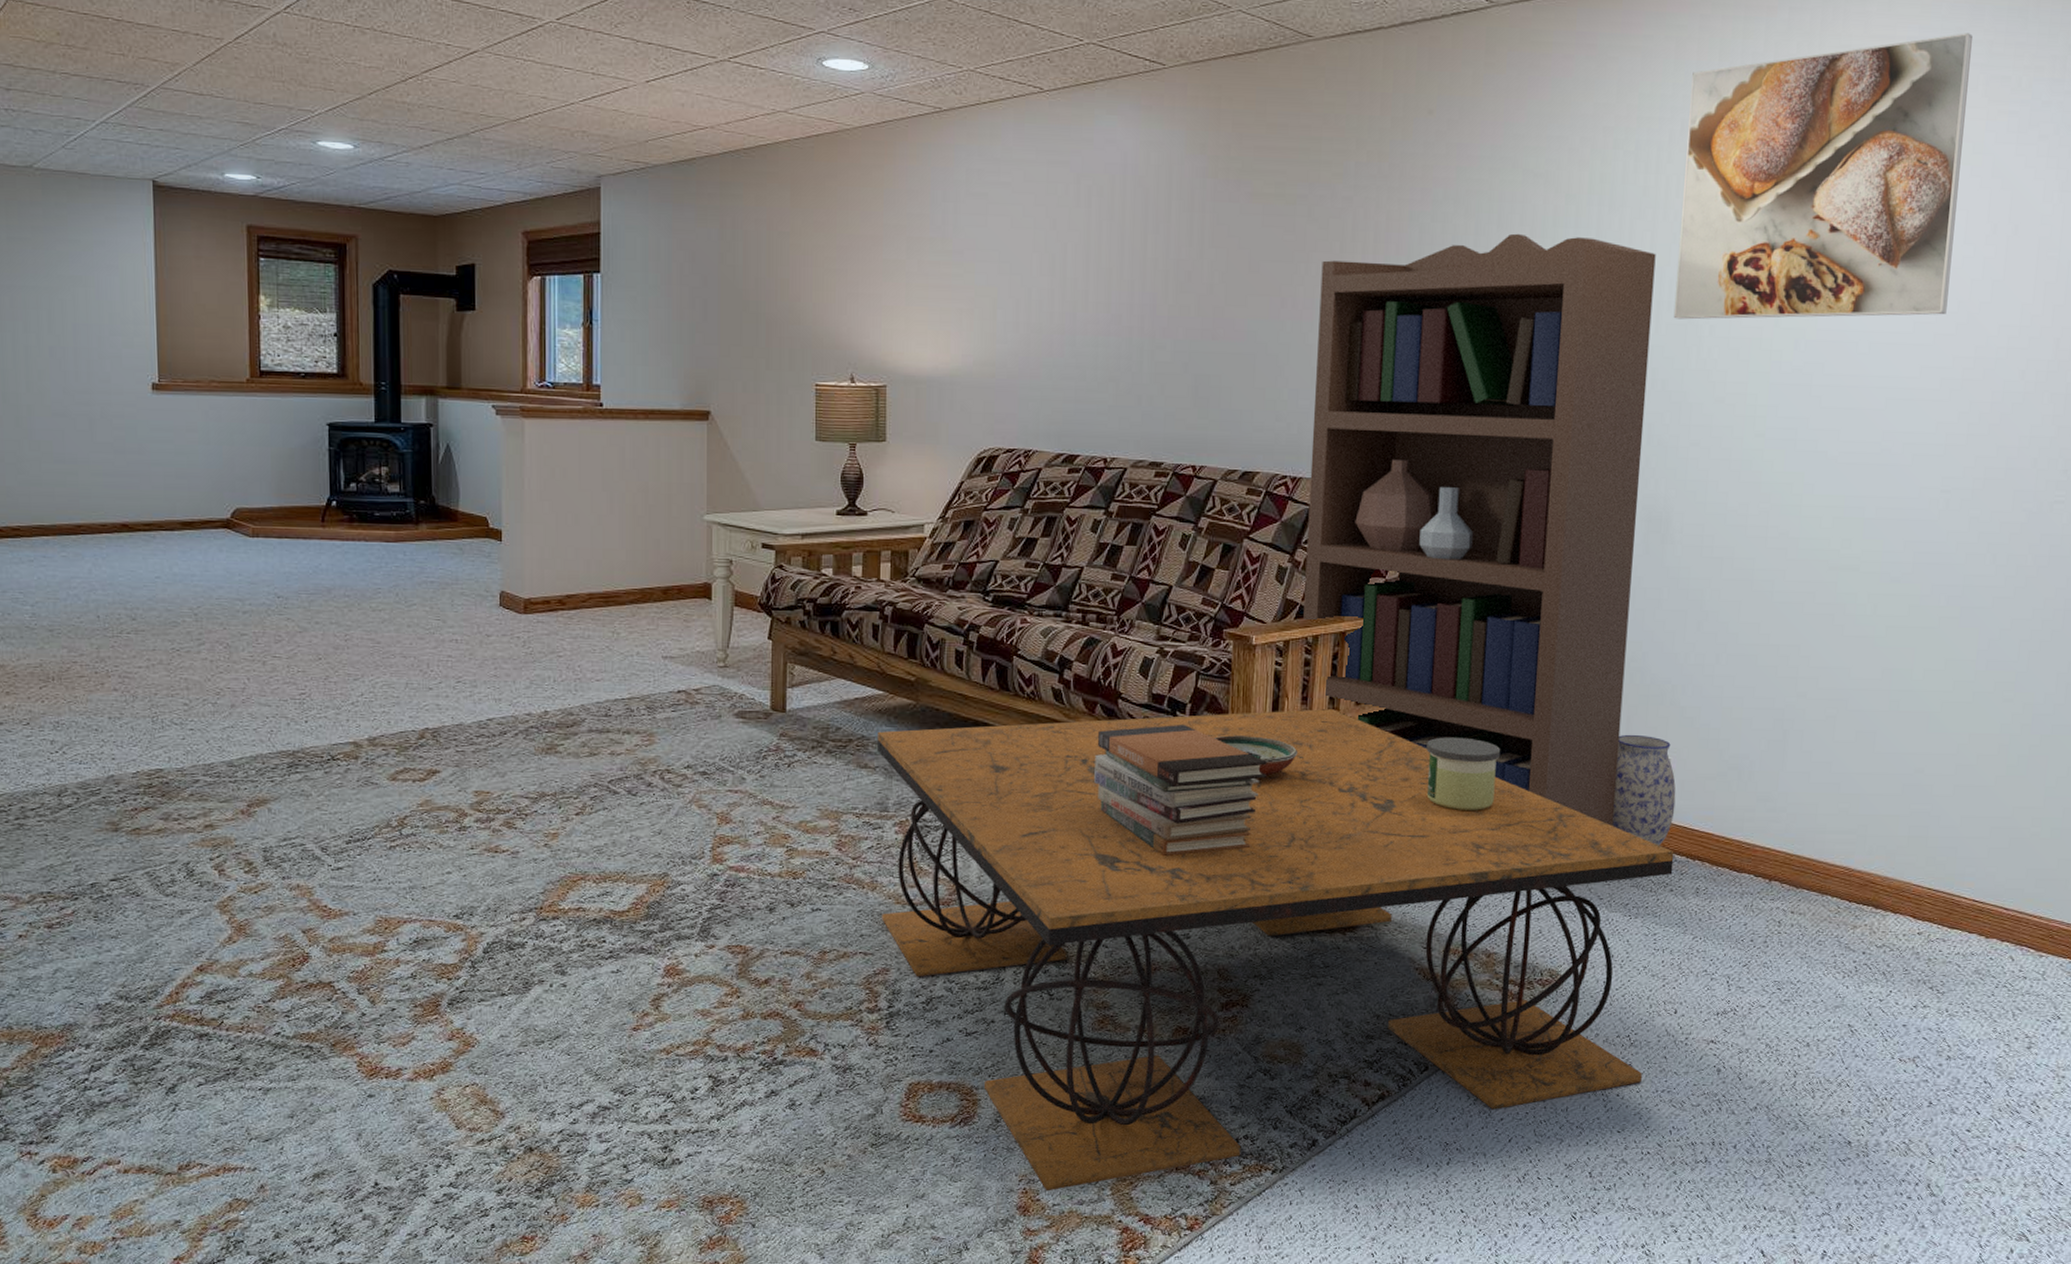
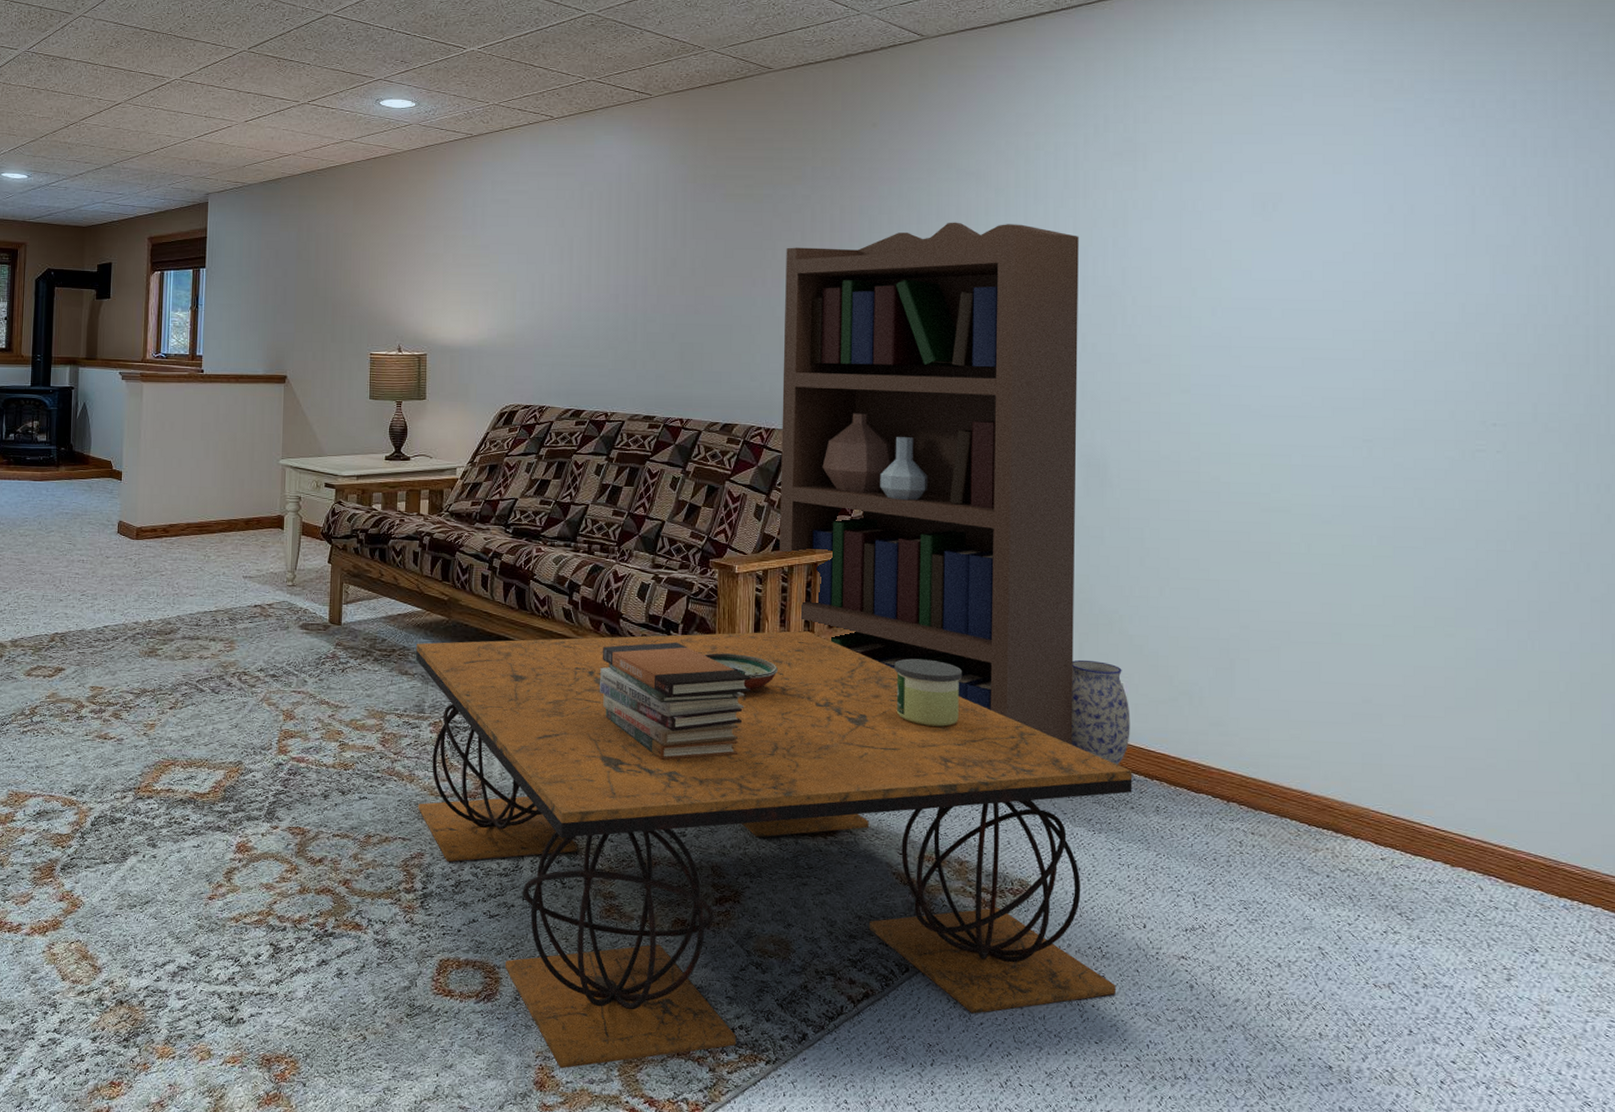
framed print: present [1673,33,1972,320] -> none [1098,45,1353,292]

